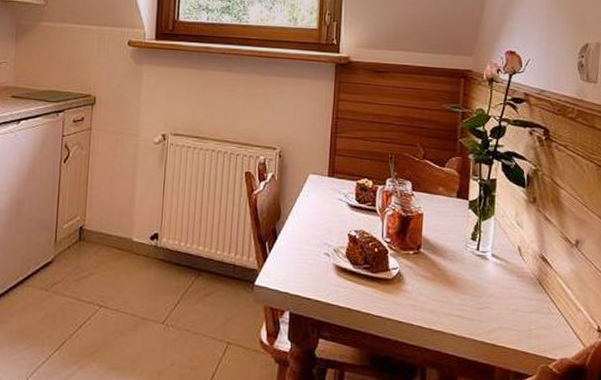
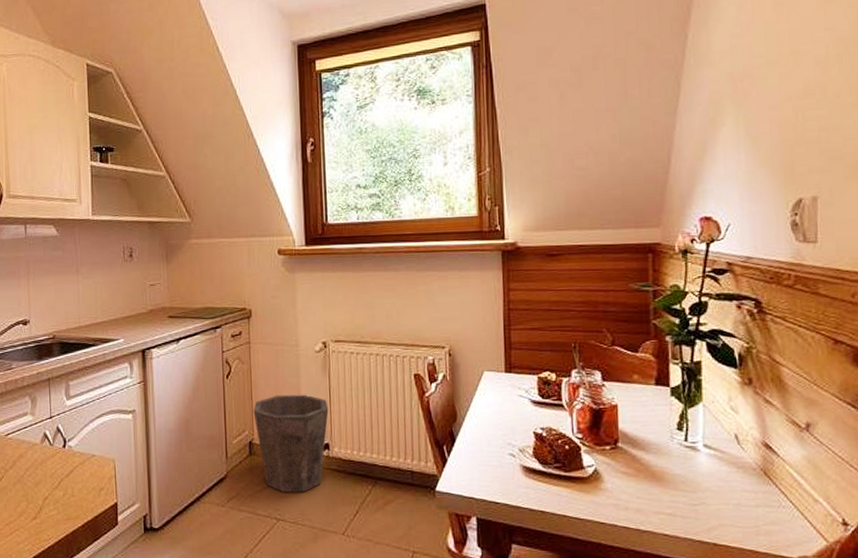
waste bin: none [87,182,161,280] -> present [253,394,329,492]

